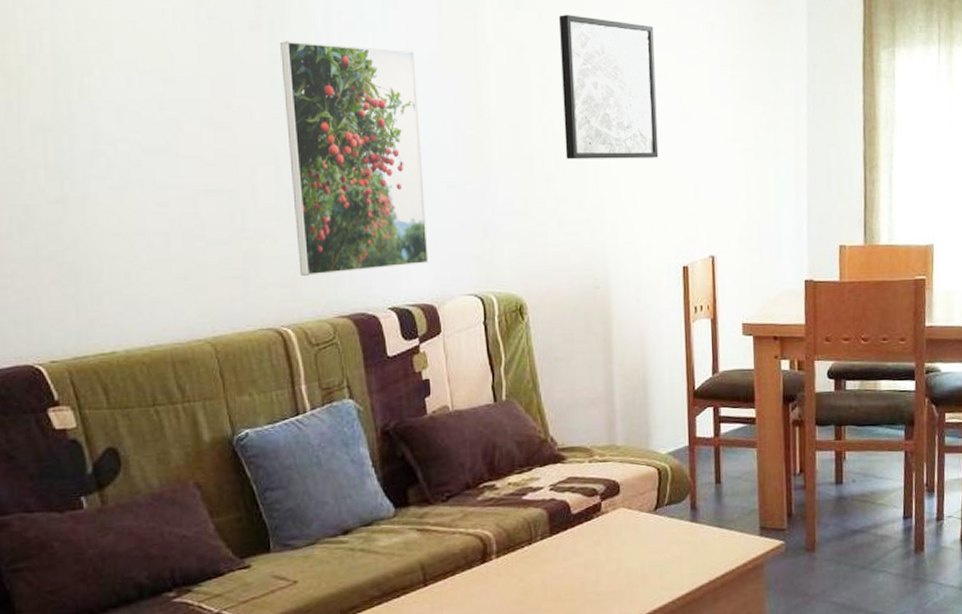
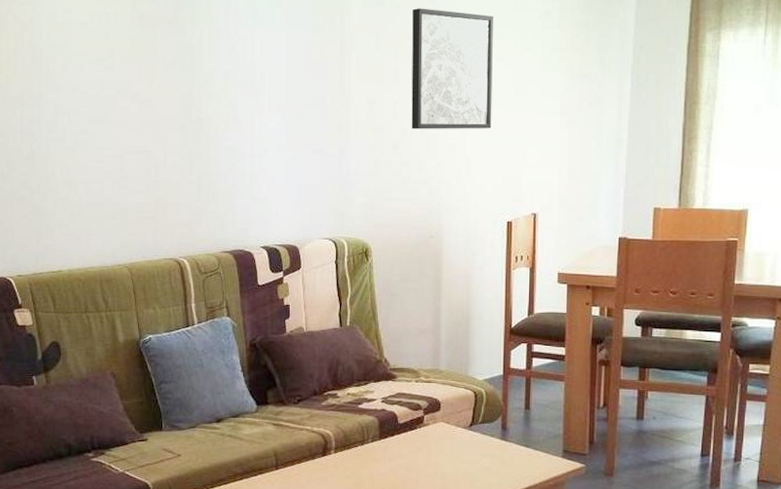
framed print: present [280,41,429,276] -> none [190,35,295,219]

